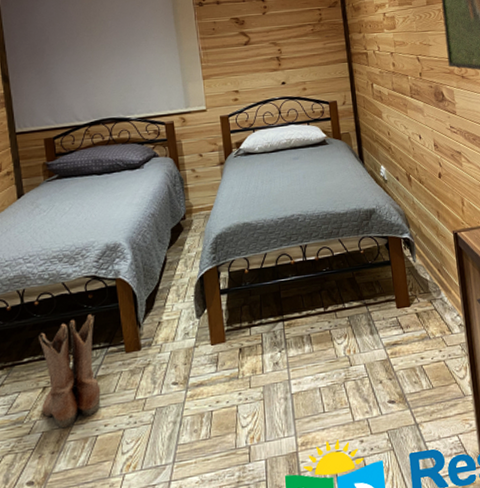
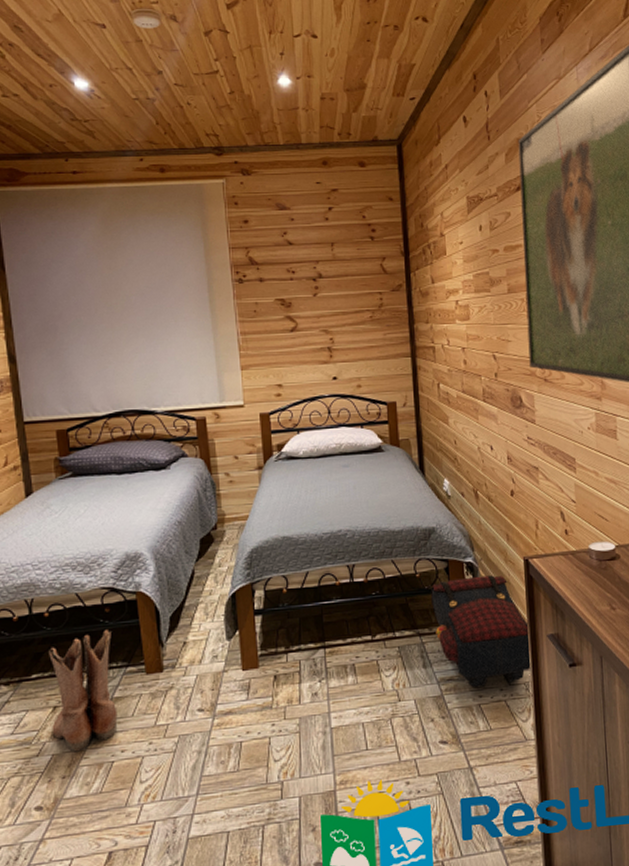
satchel: none [374,248,466,350] -> present [431,575,532,687]

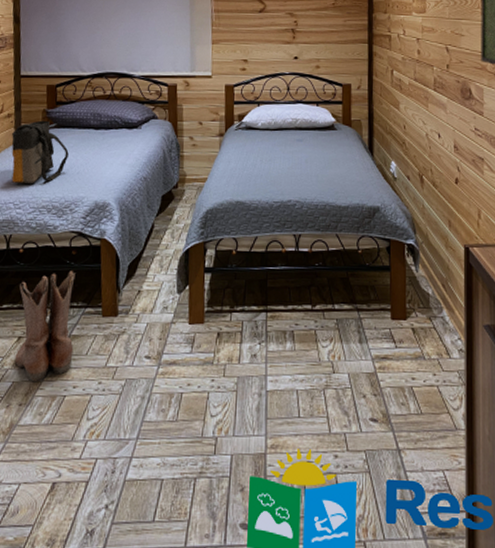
tote bag: none [21,469,90,542] -> present [11,120,69,183]
satchel: present [431,575,532,687] -> none [371,258,467,369]

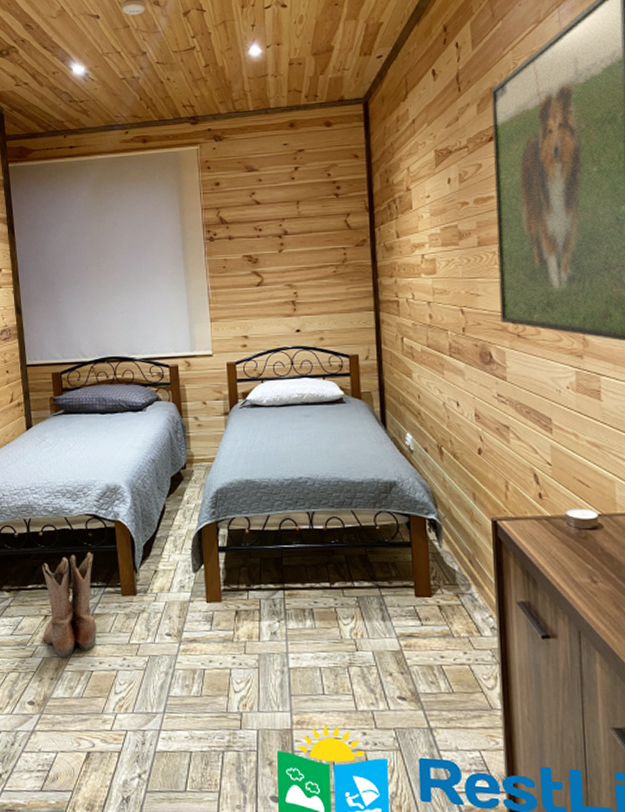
tote bag: present [11,120,69,183] -> none [23,407,78,469]

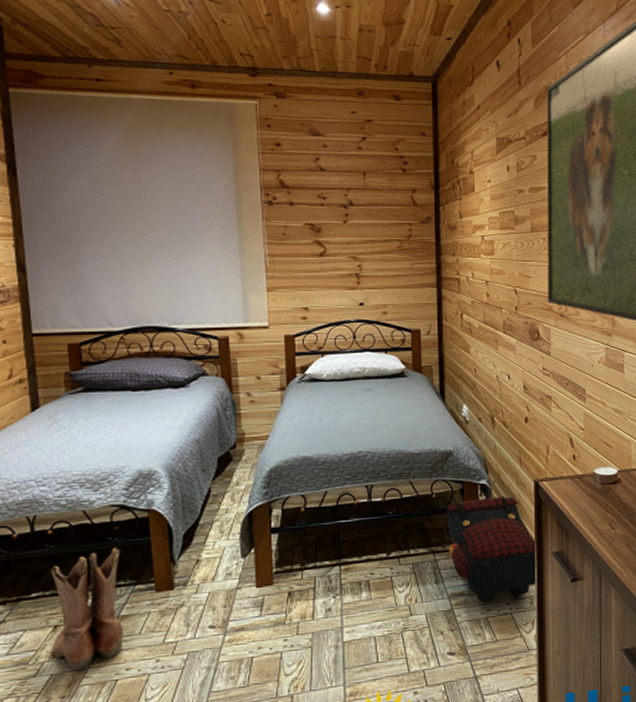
satchel: none [391,534,500,647] -> present [446,496,538,602]

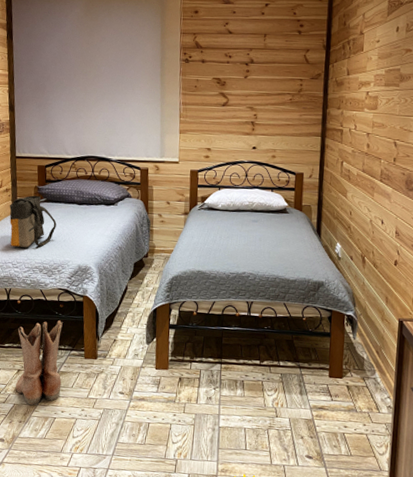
tote bag: none [27,384,102,457] -> present [10,195,57,248]
satchel: present [446,496,538,602] -> none [313,327,397,421]

